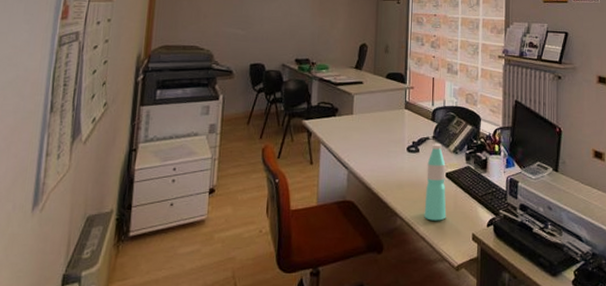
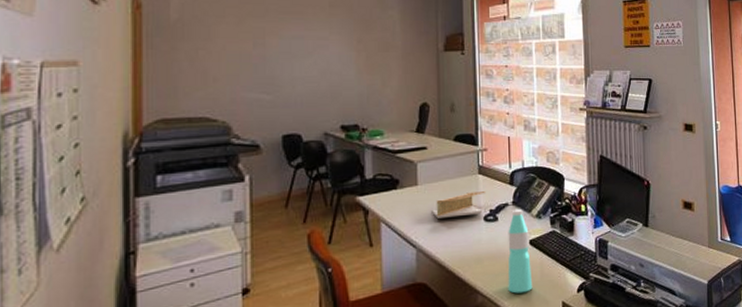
architectural model: none [363,124,411,146] -> present [432,191,487,219]

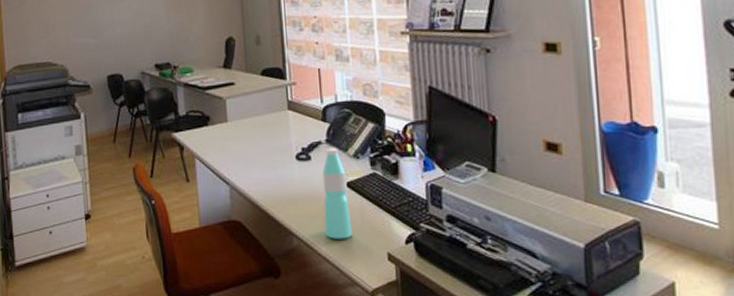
architectural model: present [432,191,487,219] -> none [242,128,298,156]

